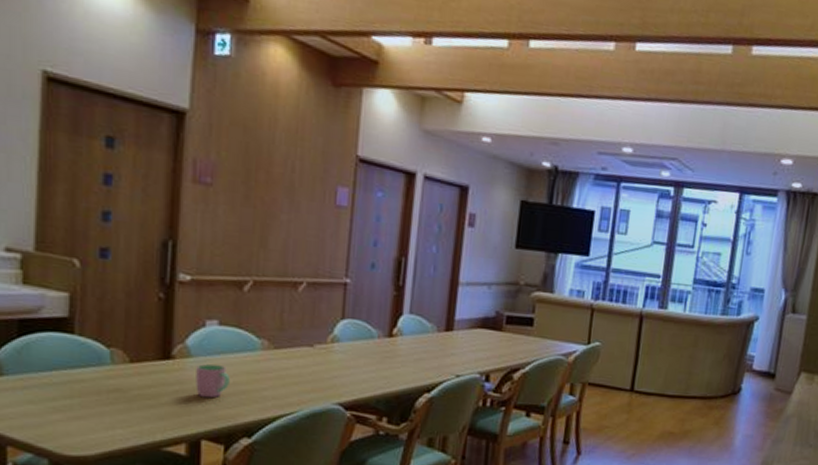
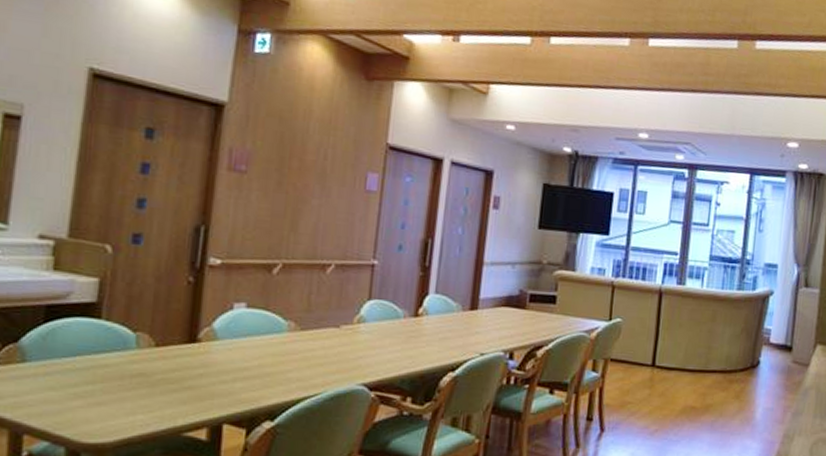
cup: present [195,364,230,398] -> none [220,347,255,381]

